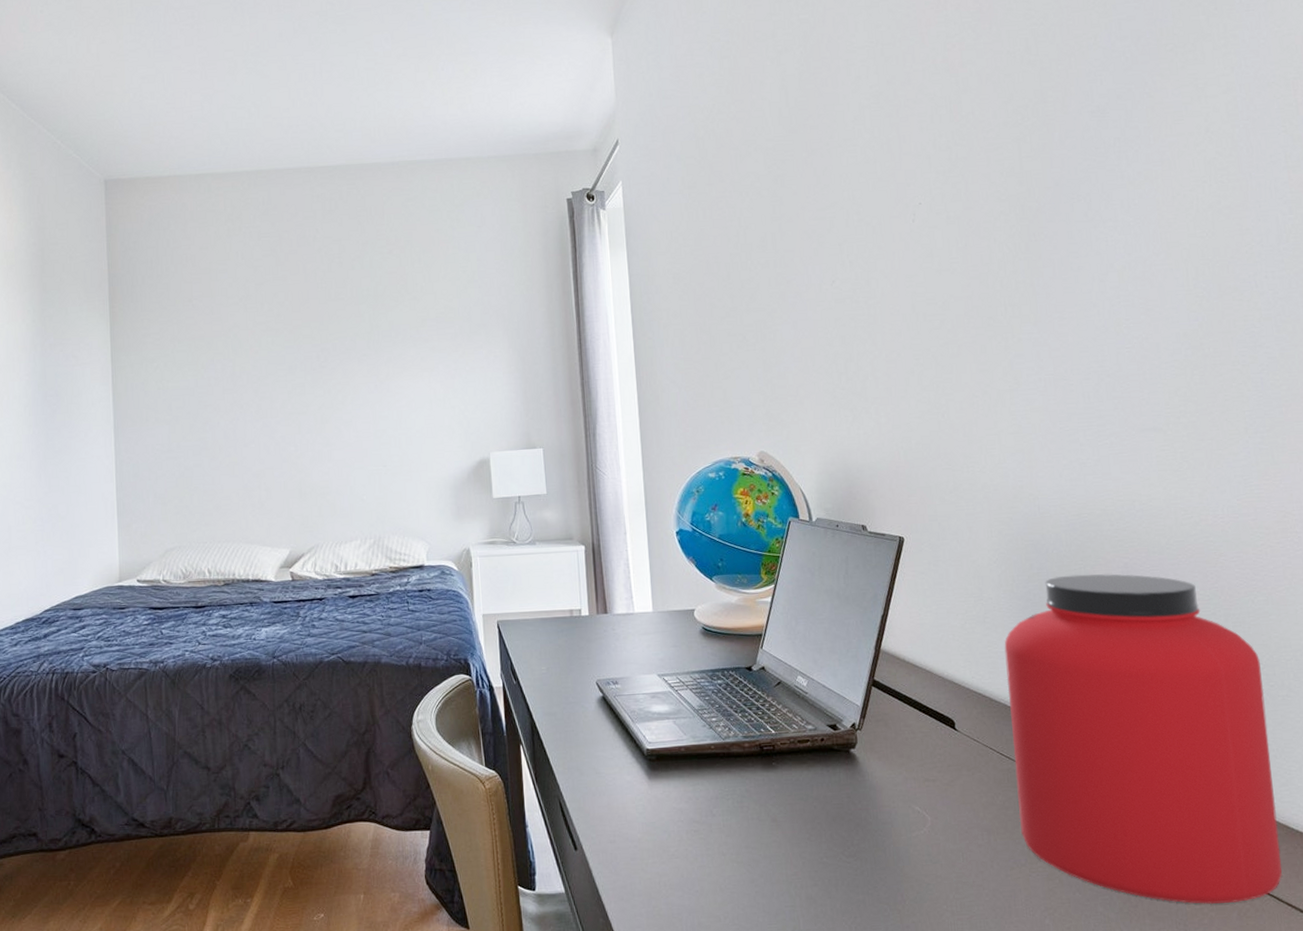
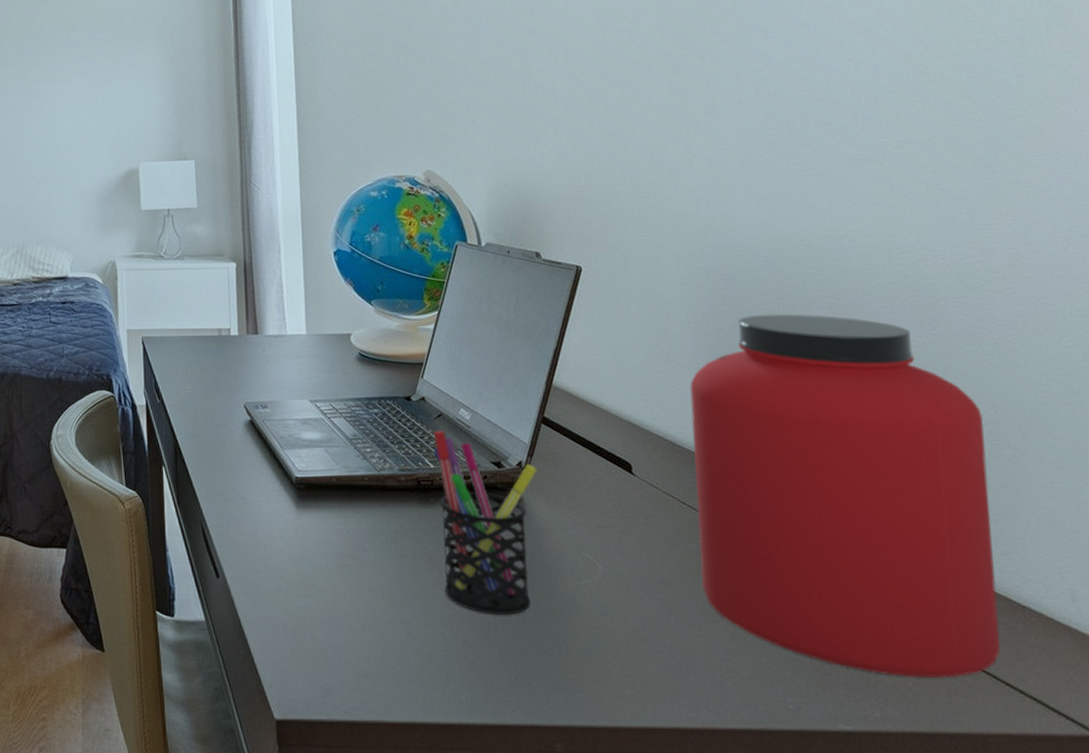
pen holder: none [773,697,870,870] -> present [433,430,537,615]

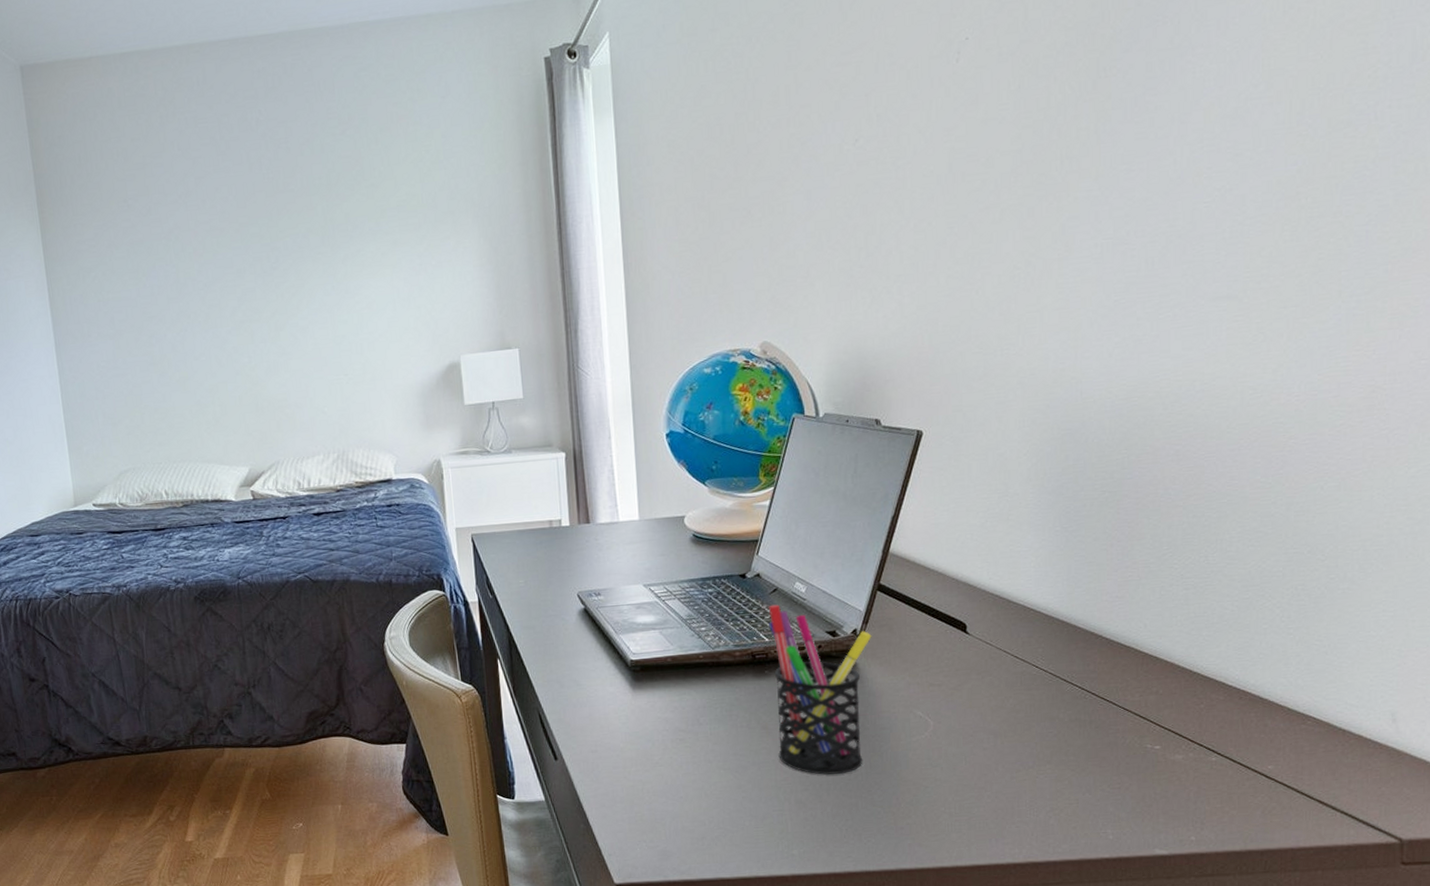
protein powder: present [690,314,1000,679] -> none [1028,463,1323,803]

